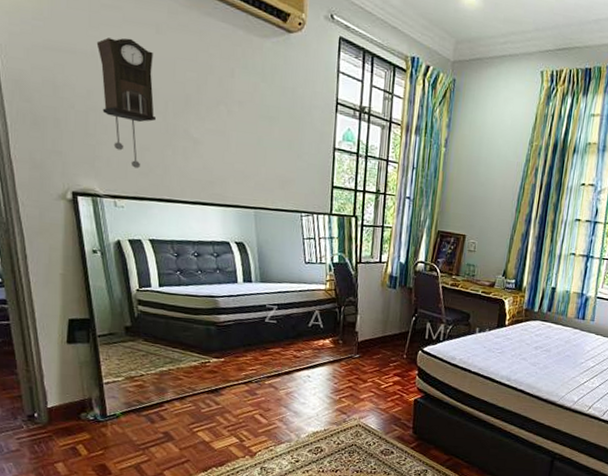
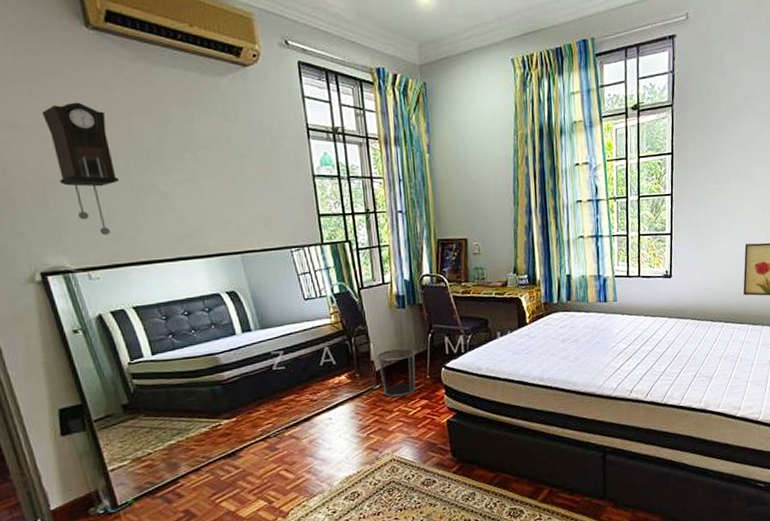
waste bin: none [360,324,398,370] -> present [376,348,416,398]

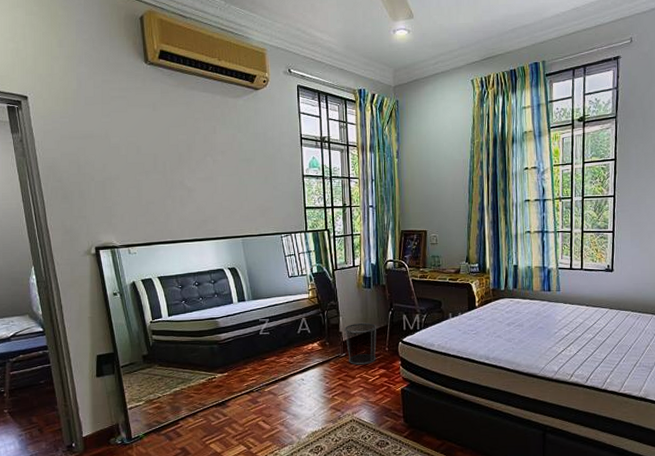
pendulum clock: present [41,102,119,235] -> none [108,118,157,220]

